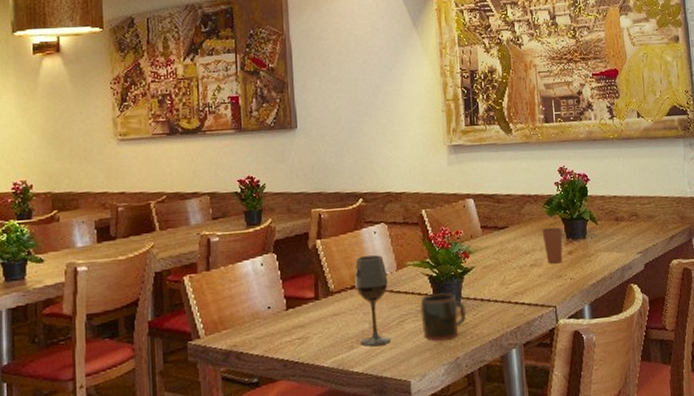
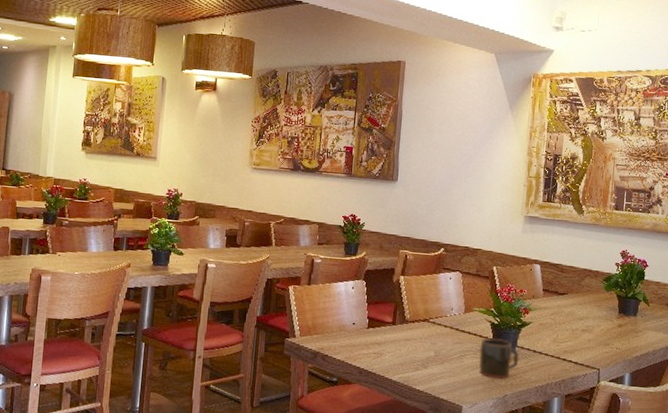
wine glass: present [355,254,391,347] -> none [425,296,456,373]
cup: present [542,227,563,264] -> none [597,301,616,333]

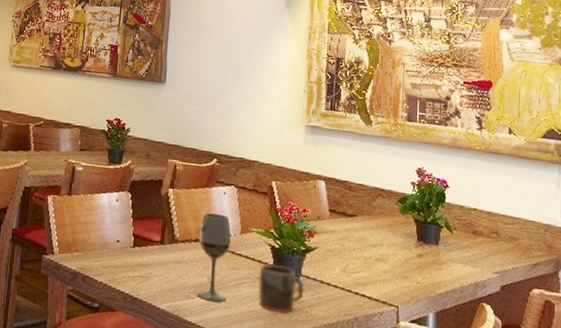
wine glass: none [425,296,456,373] -> present [197,213,231,303]

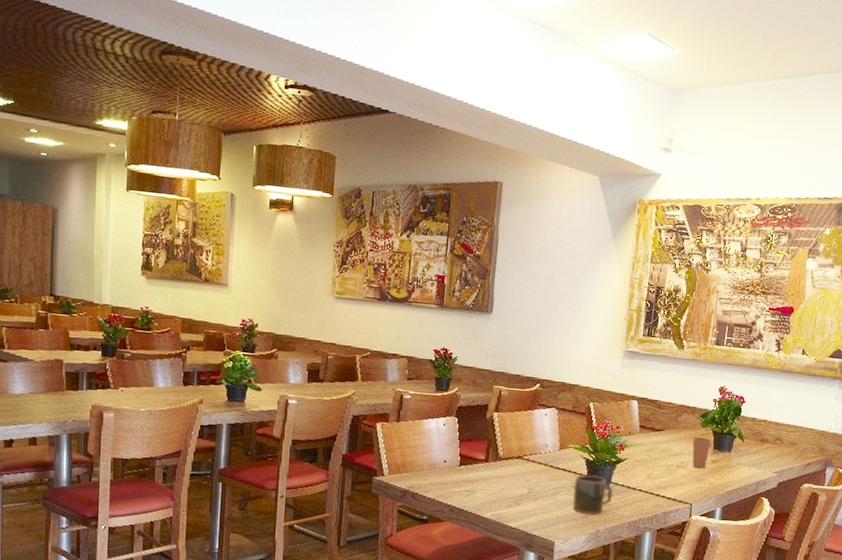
wine glass: present [197,213,231,303] -> none [518,432,551,509]
cup: none [392,225,413,264] -> present [692,437,711,469]

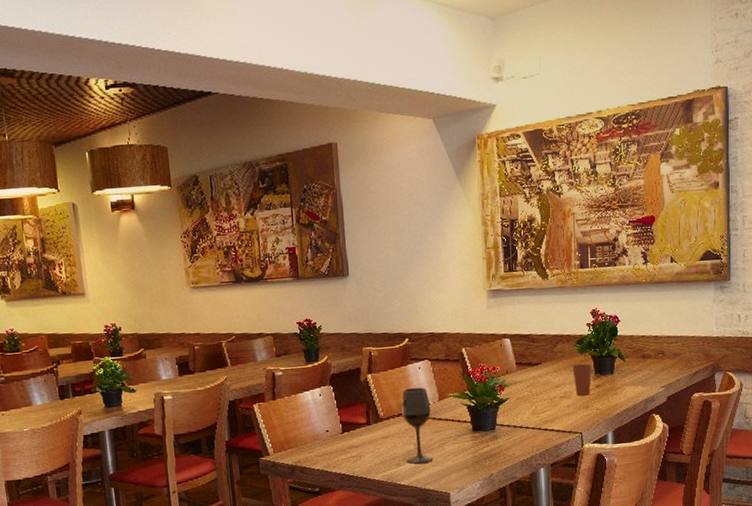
wine glass: none [518,432,551,509] -> present [401,387,434,465]
mug: present [572,474,613,515] -> none [459,420,500,461]

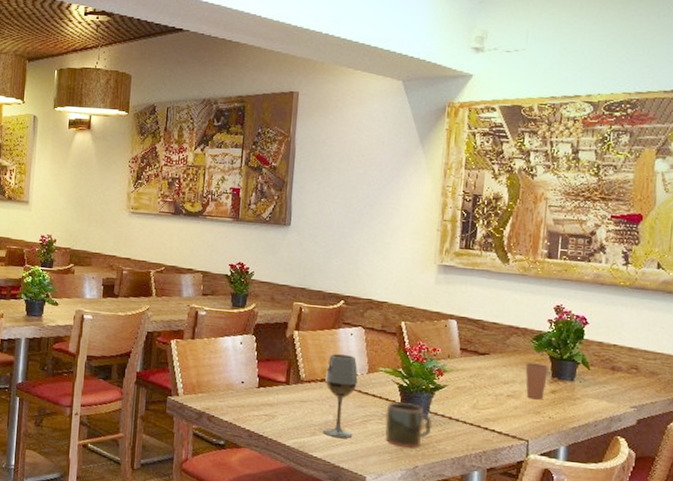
mug: none [459,420,500,461] -> present [385,401,432,448]

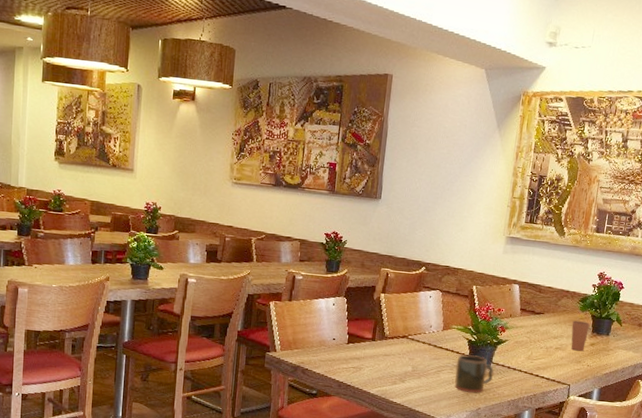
wine glass: present [323,353,358,439] -> none [402,313,434,387]

